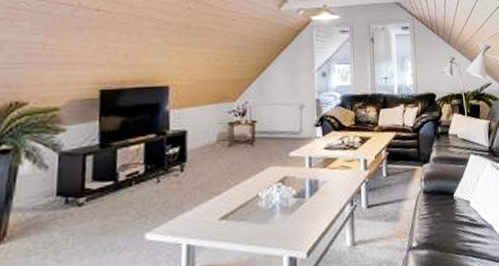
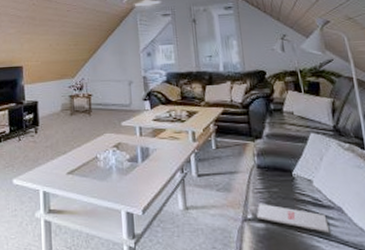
magazine: none [421,229,482,252] -> present [257,204,330,233]

